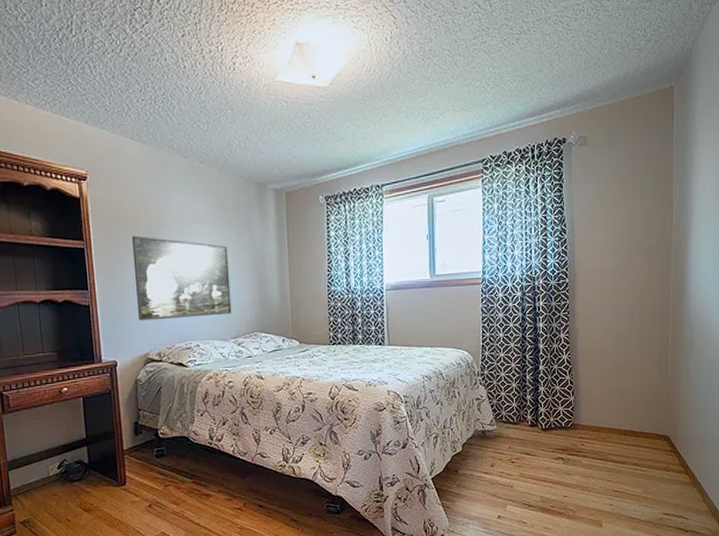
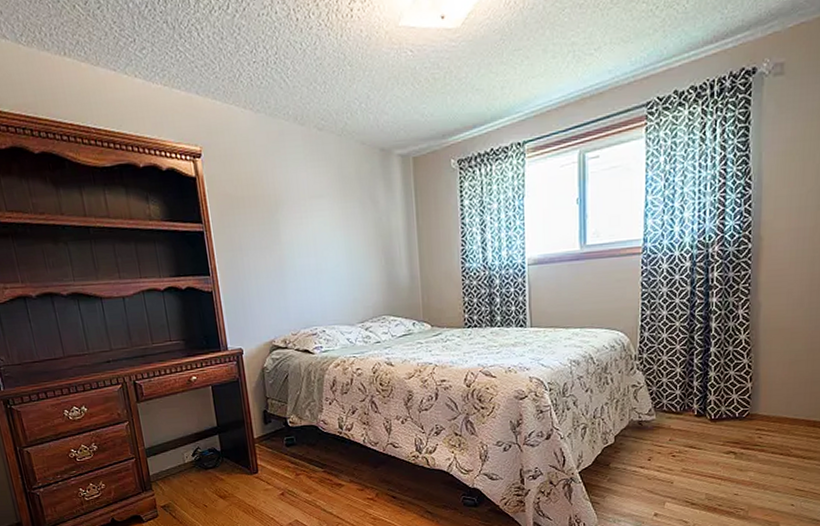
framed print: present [131,236,232,321] -> none [250,215,358,307]

